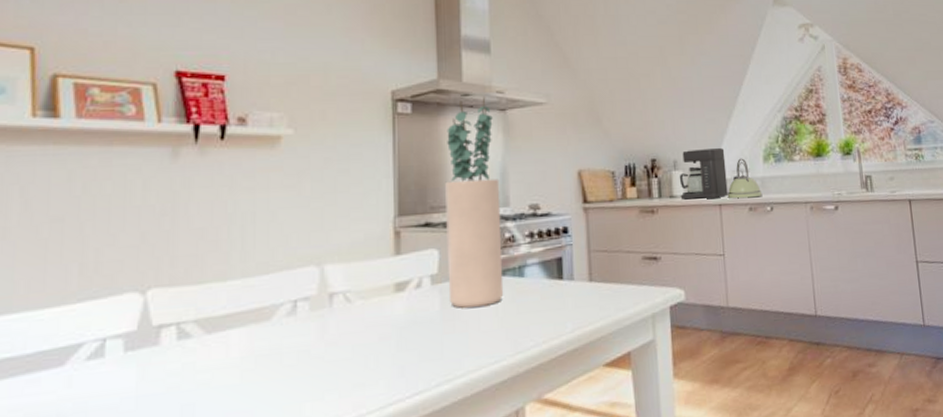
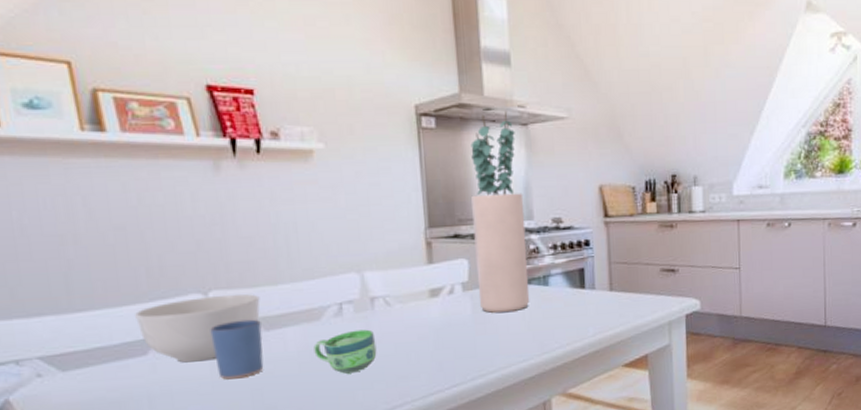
bowl: none [58,292,205,374] -> present [135,294,260,363]
mug: none [142,320,203,393] -> present [210,319,264,380]
cup: none [260,329,331,383] -> present [313,329,377,374]
coffee maker: present [679,147,728,200] -> none [698,163,747,215]
kettle: present [727,158,763,199] -> none [746,174,781,215]

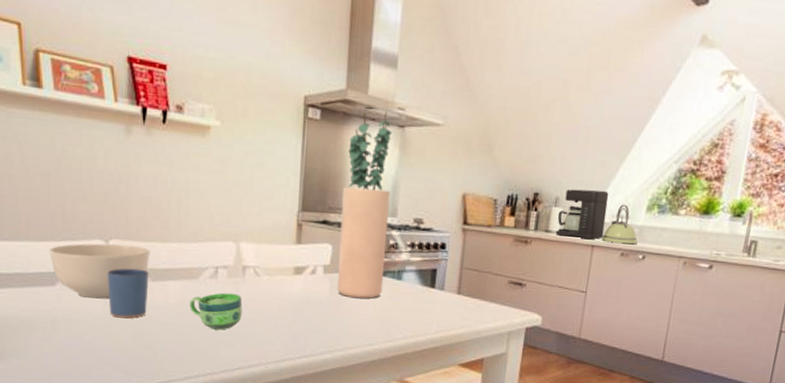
coffee maker: none [698,163,747,215] -> present [555,189,609,240]
kettle: none [746,174,781,215] -> present [601,204,638,245]

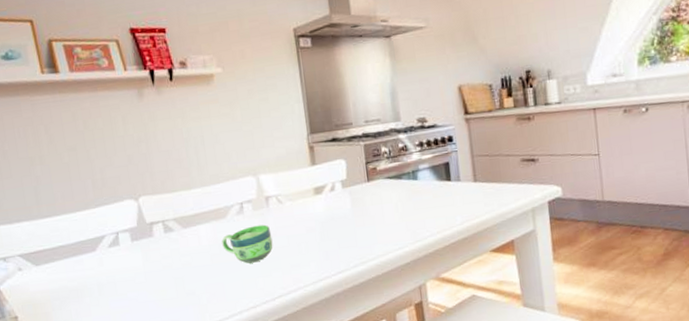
bowl: present [49,243,151,299] -> none [86,198,179,257]
mug: present [107,268,149,319] -> none [141,219,184,270]
vase: present [337,110,392,299] -> none [342,25,402,207]
coffee maker: present [555,189,609,240] -> none [553,54,602,106]
kettle: present [601,204,638,245] -> none [601,63,637,103]

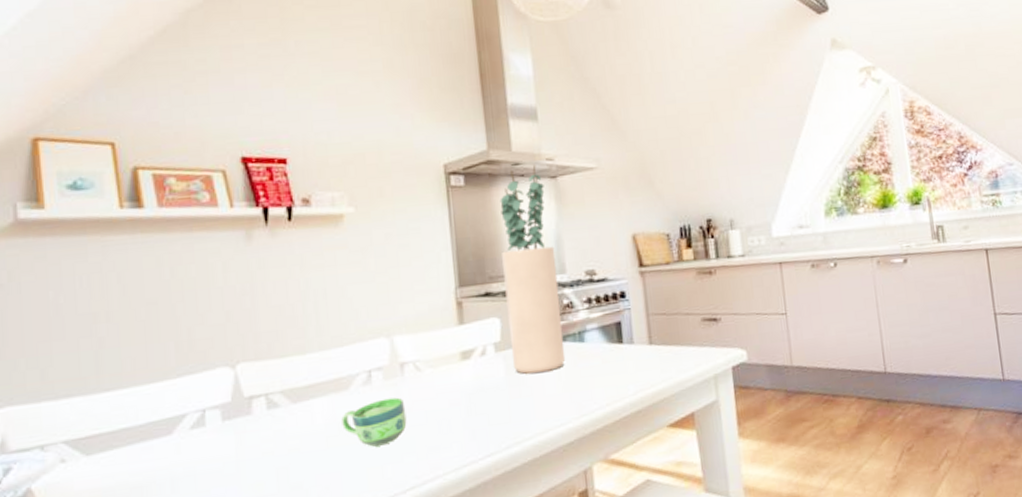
vase: none [342,25,402,207] -> present [500,164,566,374]

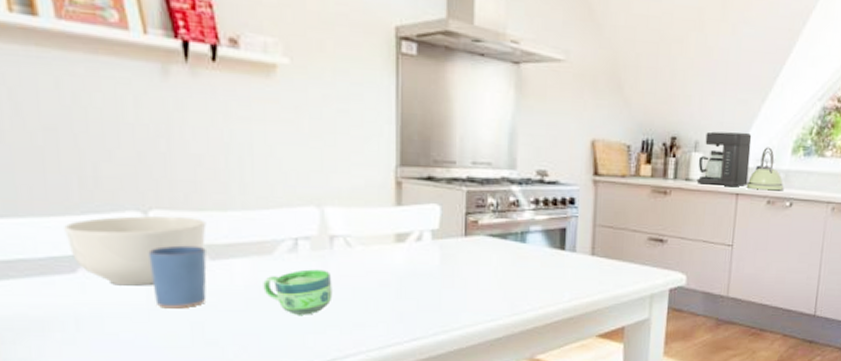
bowl: none [162,365,288,442] -> present [64,215,207,286]
mug: none [236,391,290,458] -> present [148,245,207,309]
vase: present [500,164,566,374] -> none [449,44,508,267]
coffee maker: none [736,203,789,259] -> present [696,131,752,187]
kettle: none [787,213,825,257] -> present [746,147,784,191]

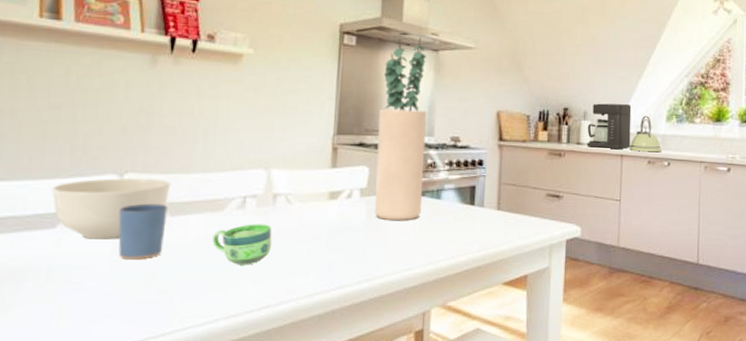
vase: none [449,44,508,267] -> present [374,36,427,221]

